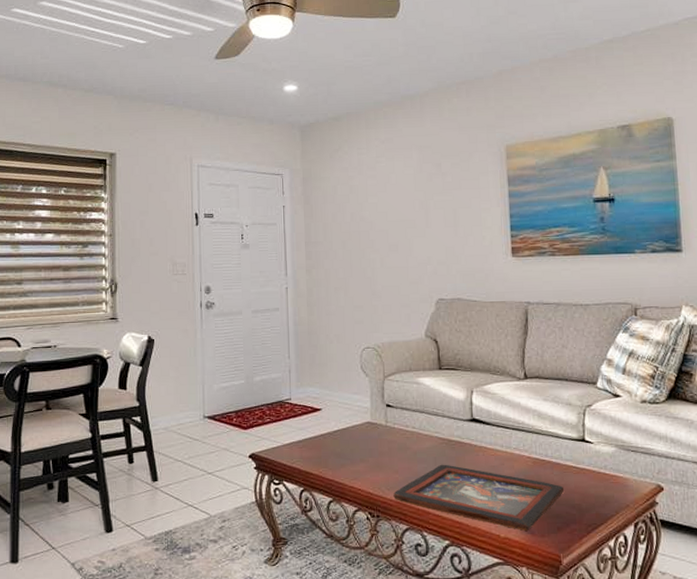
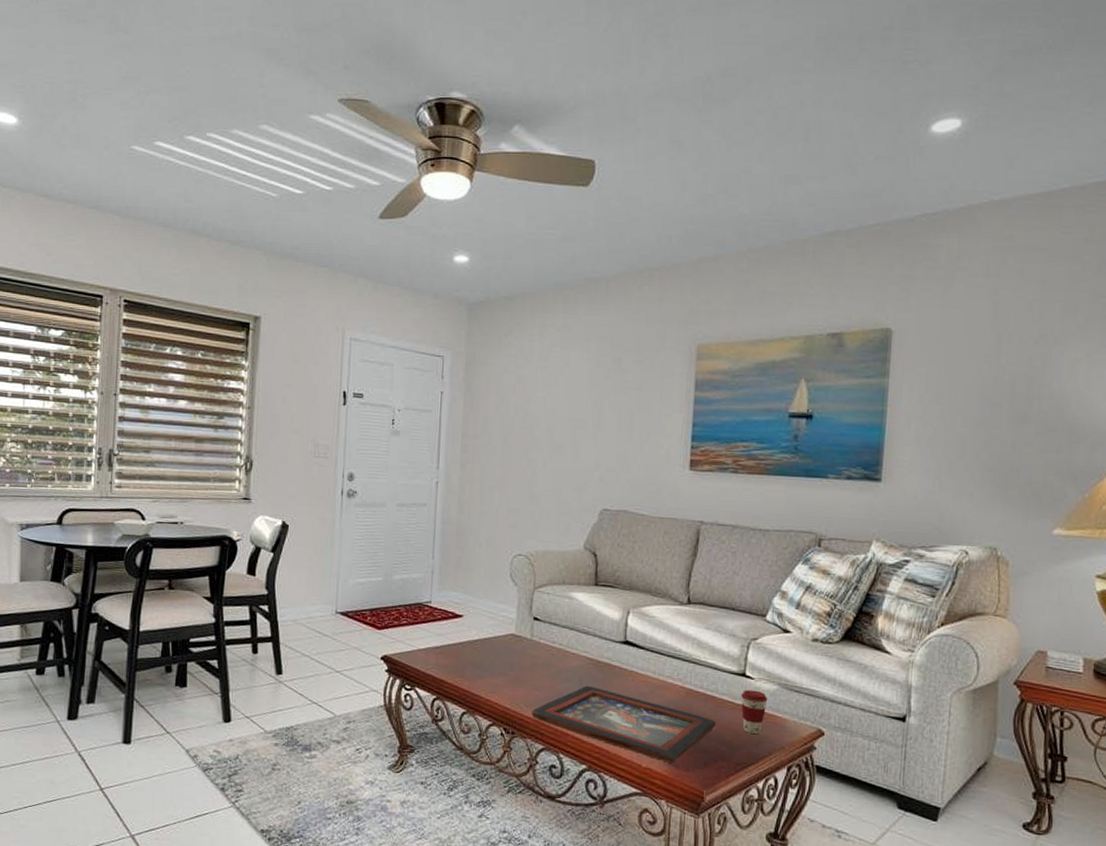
coffee cup: none [583,454,608,495] -> present [741,689,768,734]

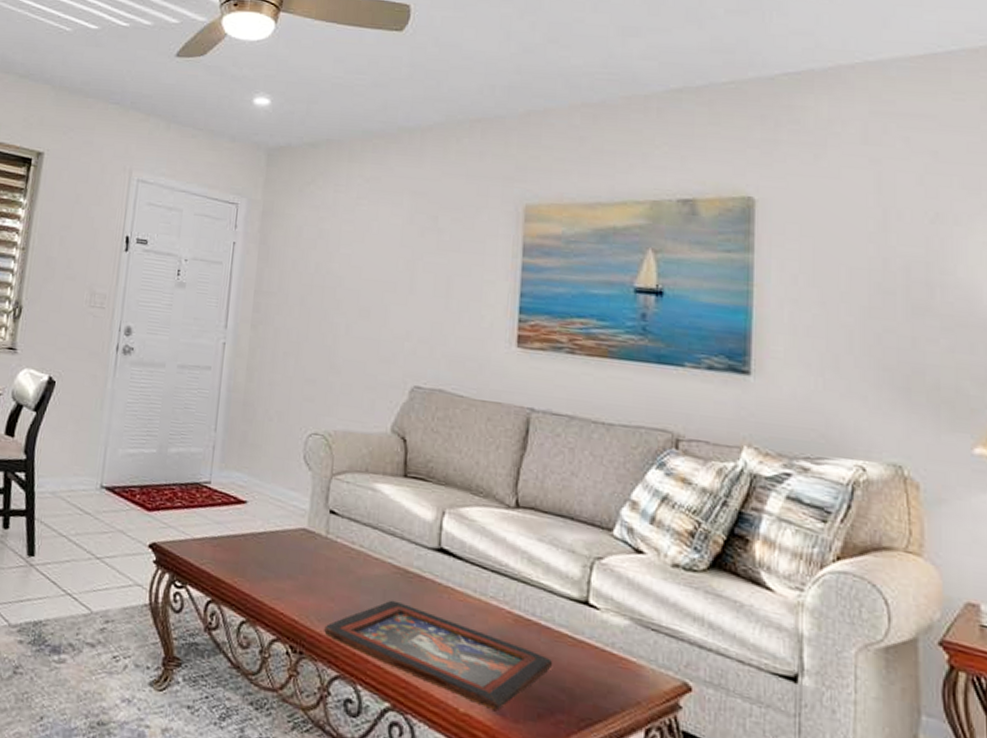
coffee cup: present [741,689,768,734] -> none [583,622,618,681]

